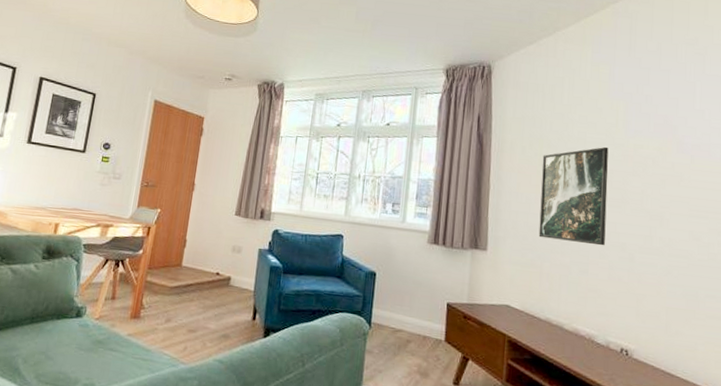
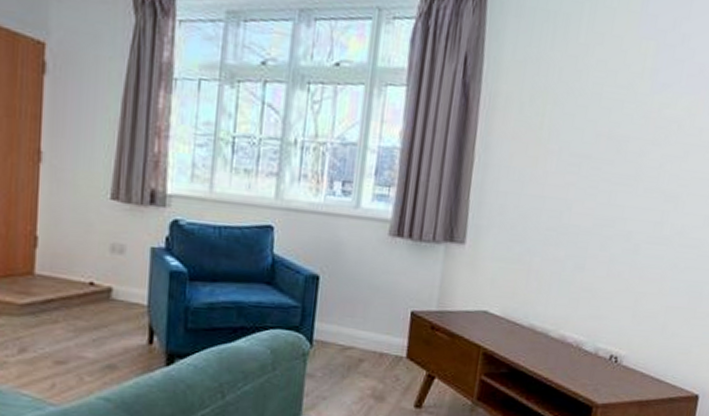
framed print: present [538,146,609,246] -> none [530,105,628,236]

